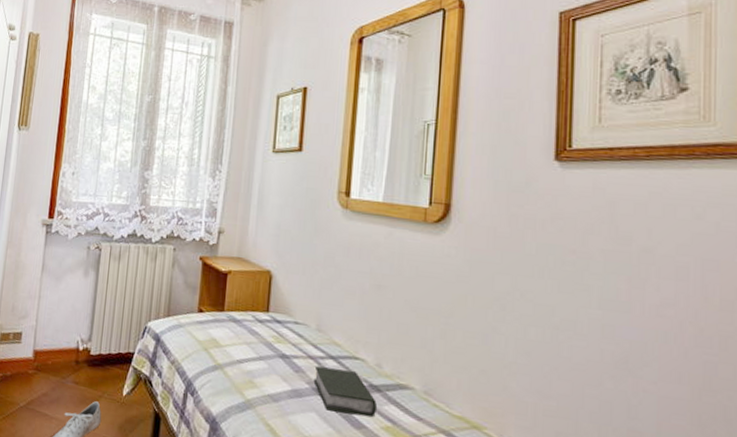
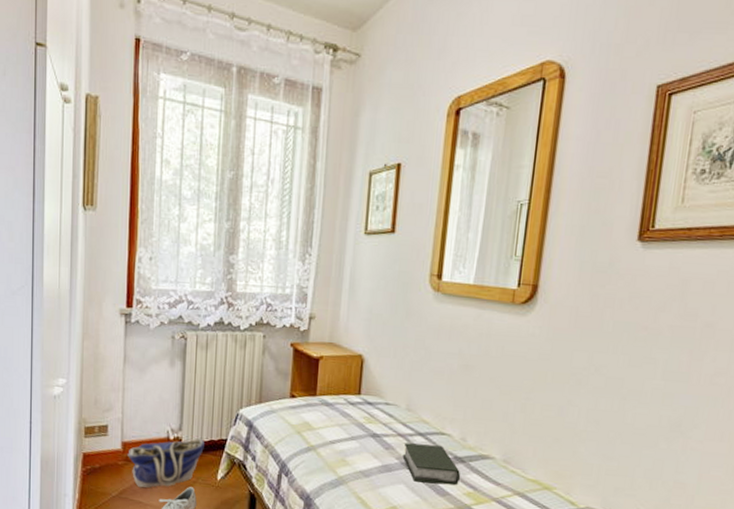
tote bag: none [38,350,112,400] -> present [127,438,204,488]

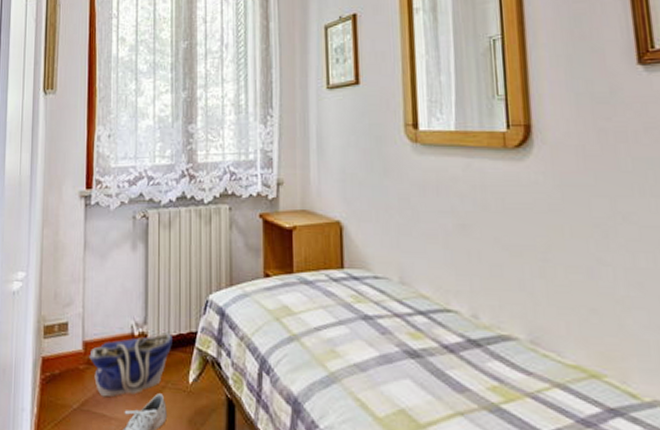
book: present [402,443,460,485] -> none [403,325,479,377]

